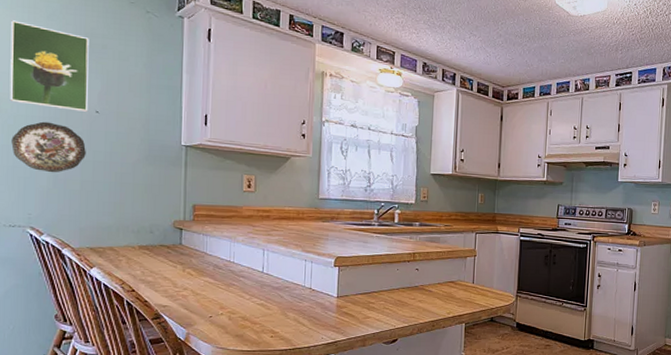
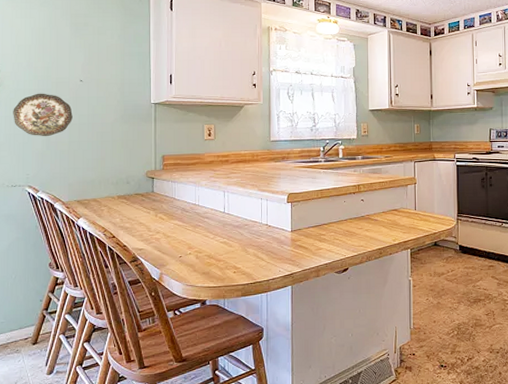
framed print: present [9,20,89,112] -> none [11,10,74,82]

